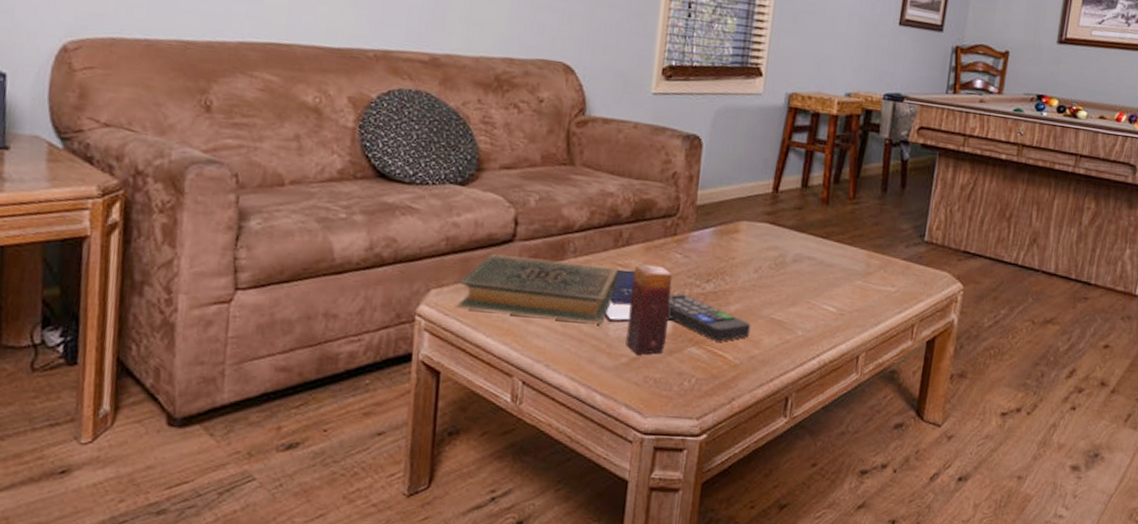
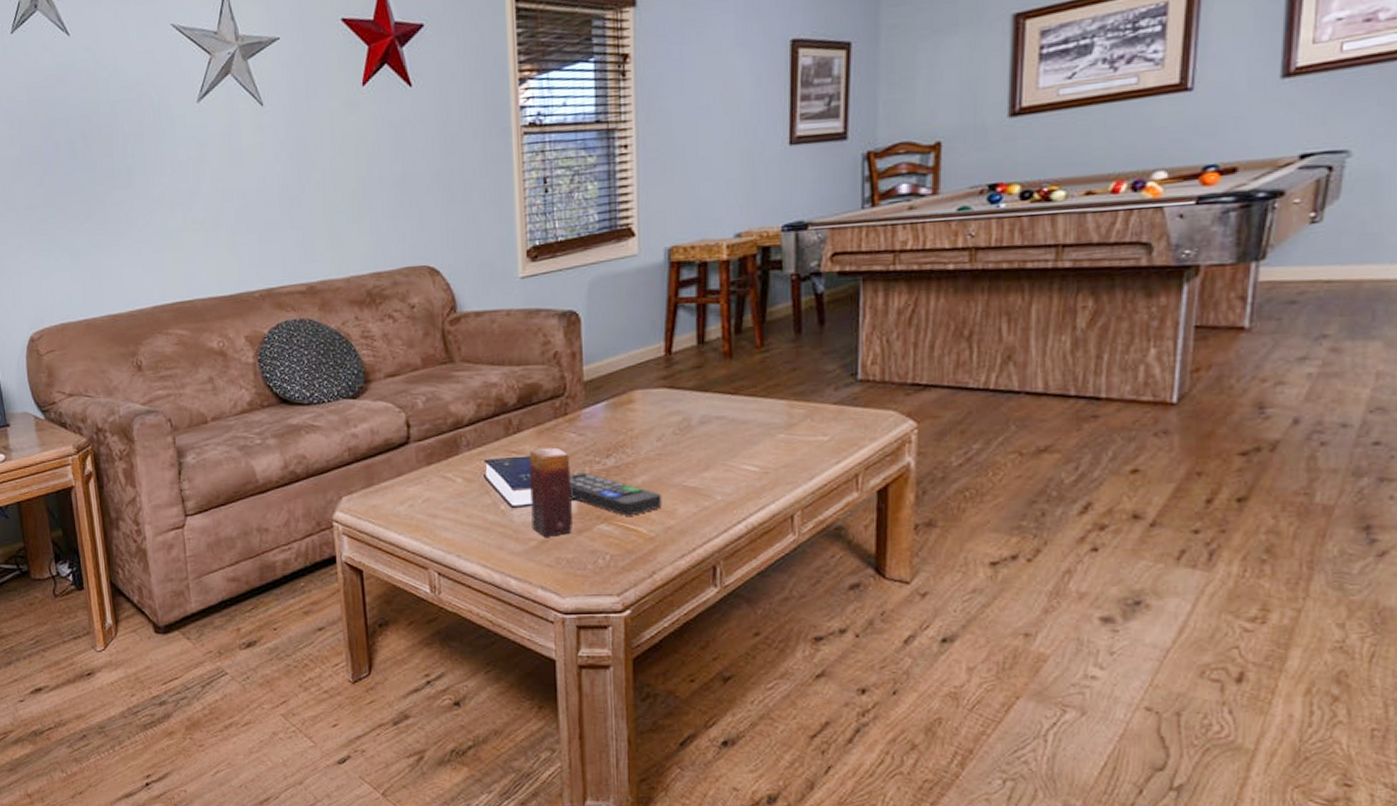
hardback book: present [456,253,619,324] -> none [366,455,515,512]

